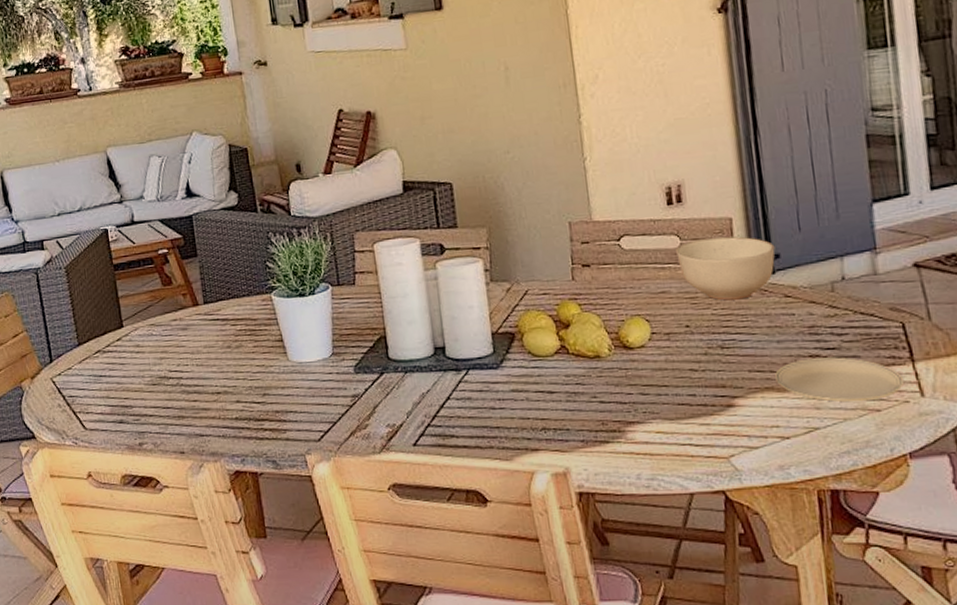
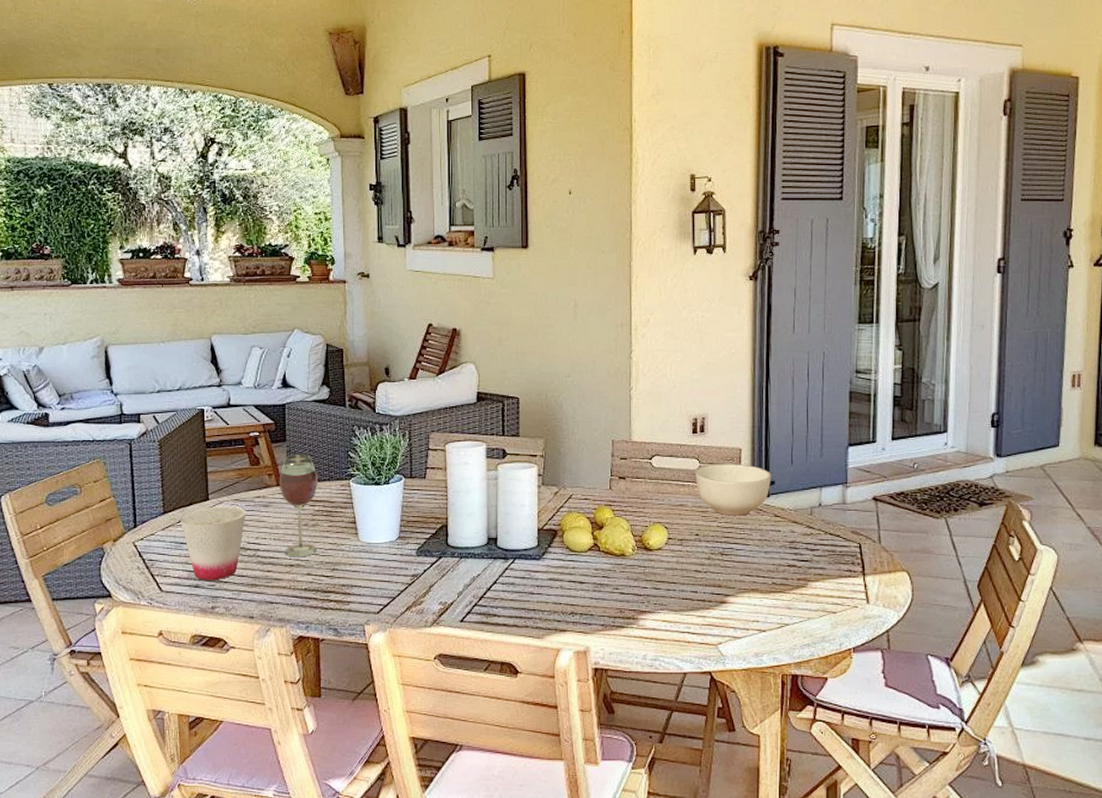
cup: none [95,332,164,415] -> present [179,506,246,580]
wineglass: none [194,268,244,384] -> present [279,454,318,557]
plate: present [774,357,905,403] -> none [759,568,856,605]

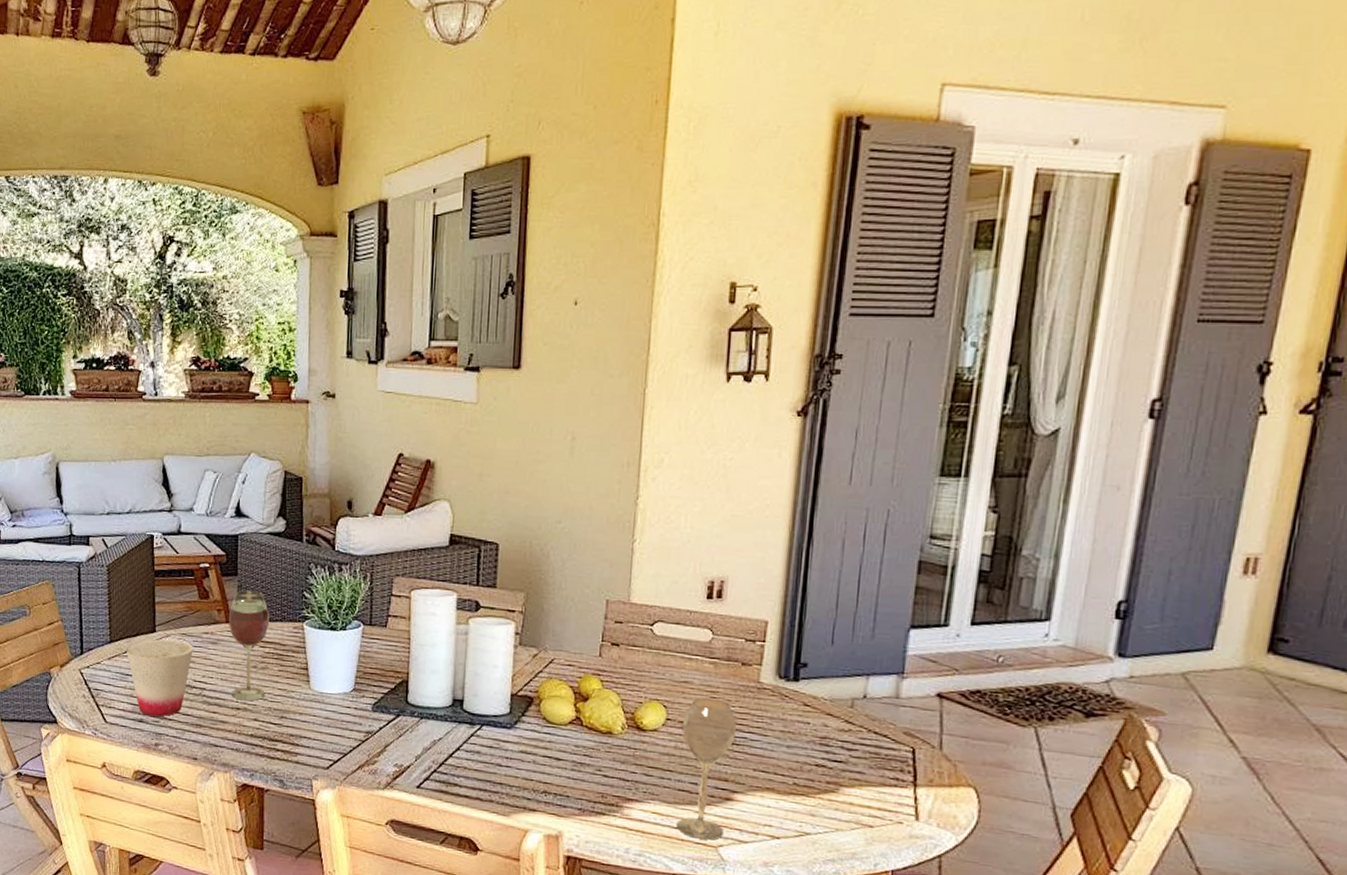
wineglass: none [681,517,724,639] -> present [676,697,737,840]
bowl: present [695,463,772,516] -> none [706,636,804,701]

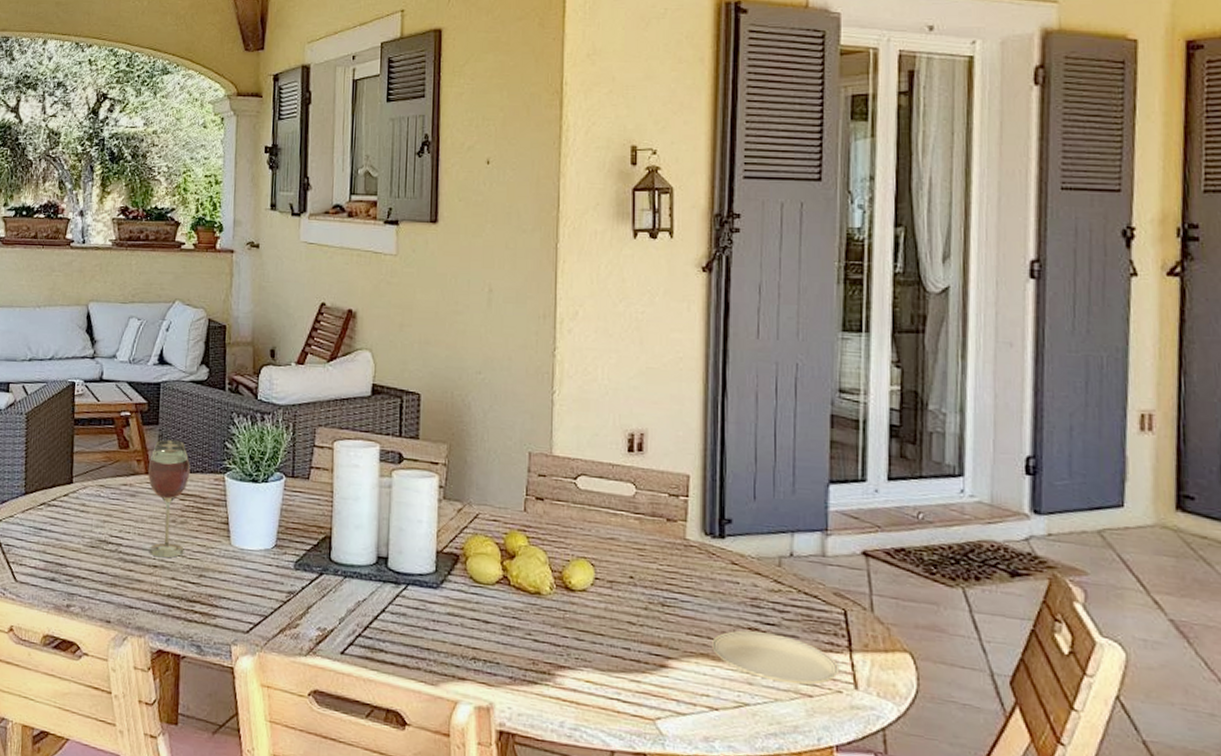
cup: present [125,639,193,717] -> none [40,491,111,575]
wineglass: present [676,697,737,840] -> none [611,555,666,712]
plate: none [777,767,903,817] -> present [711,630,840,685]

